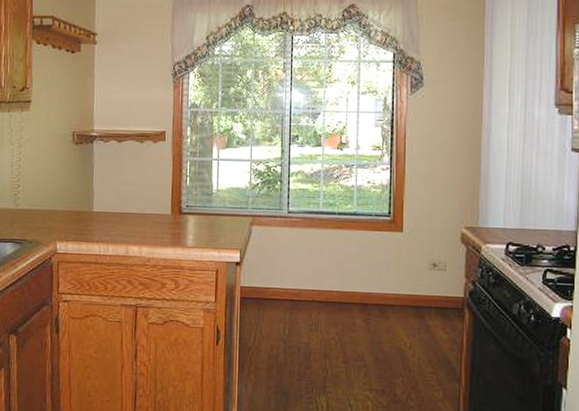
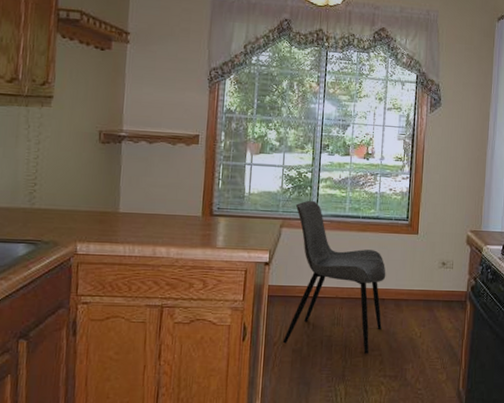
dining chair: none [257,196,368,364] -> present [282,200,386,354]

